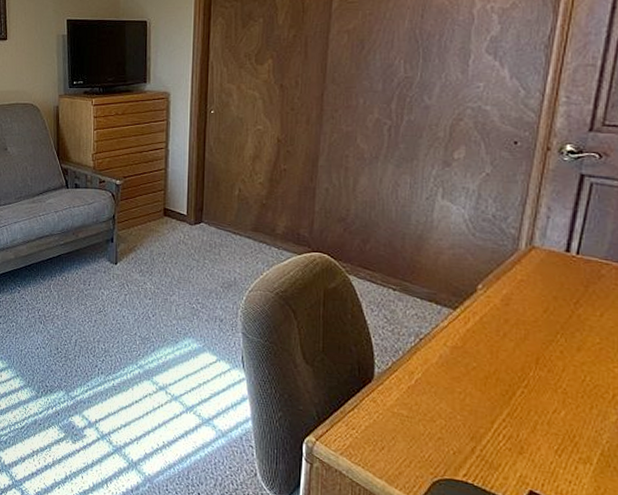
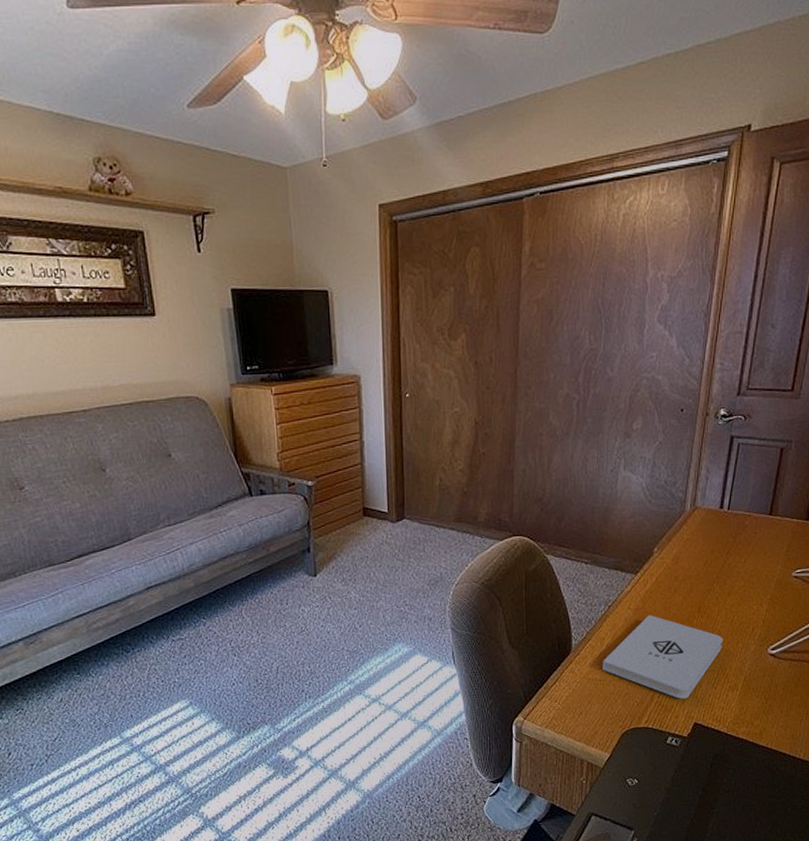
notepad: none [411,356,571,460] -> present [603,615,723,699]

